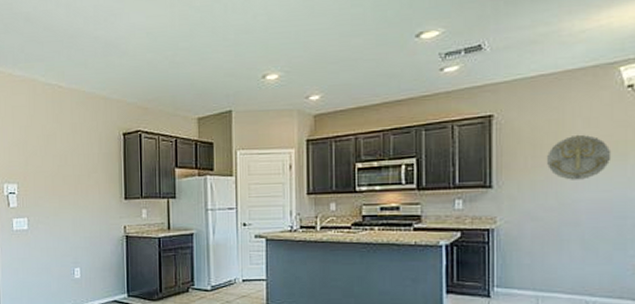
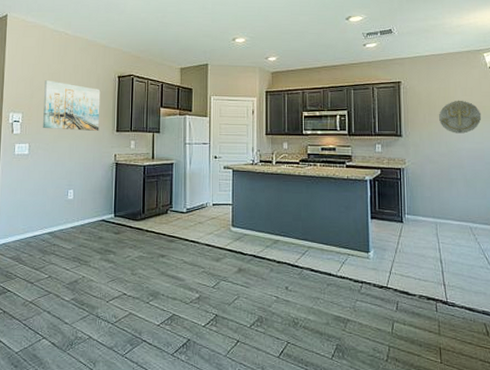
wall art: none [39,143,105,200] -> present [43,80,101,131]

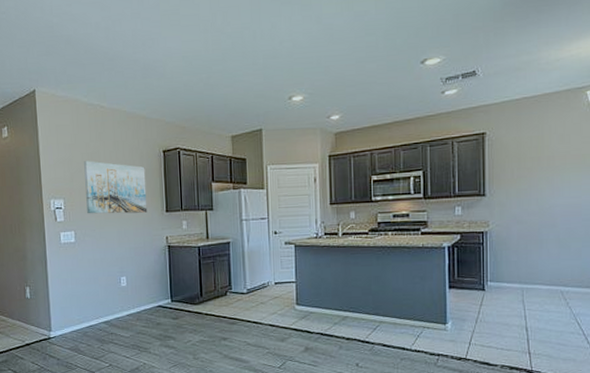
wall decoration: present [438,100,482,134] -> none [529,149,580,188]

